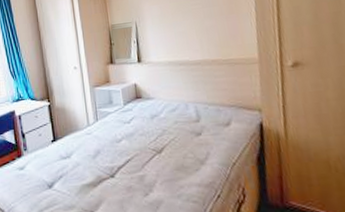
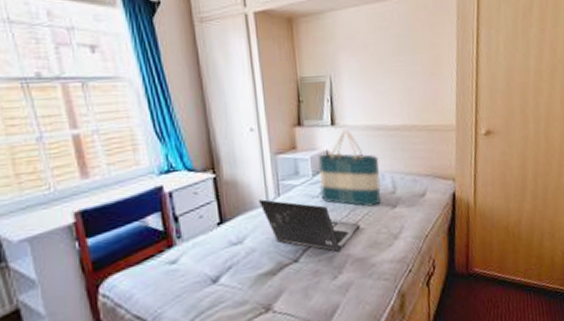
laptop: none [82,123,168,173] -> present [259,199,361,253]
tote bag: none [128,66,186,133] -> present [318,130,381,207]

